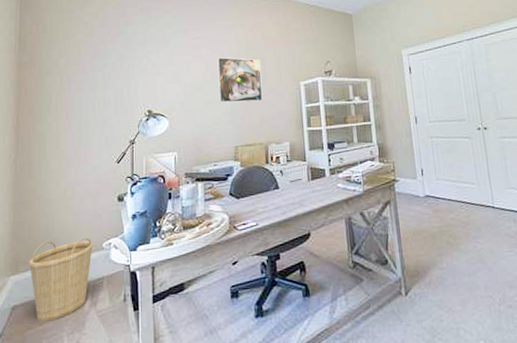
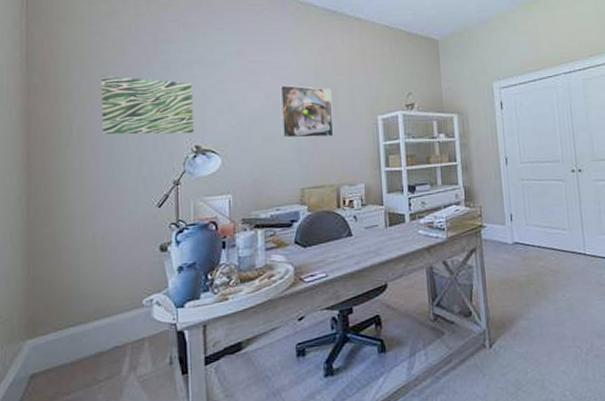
basket: present [29,237,93,322] -> none [50,293,130,391]
wall art: none [75,53,147,102] -> present [101,75,194,135]

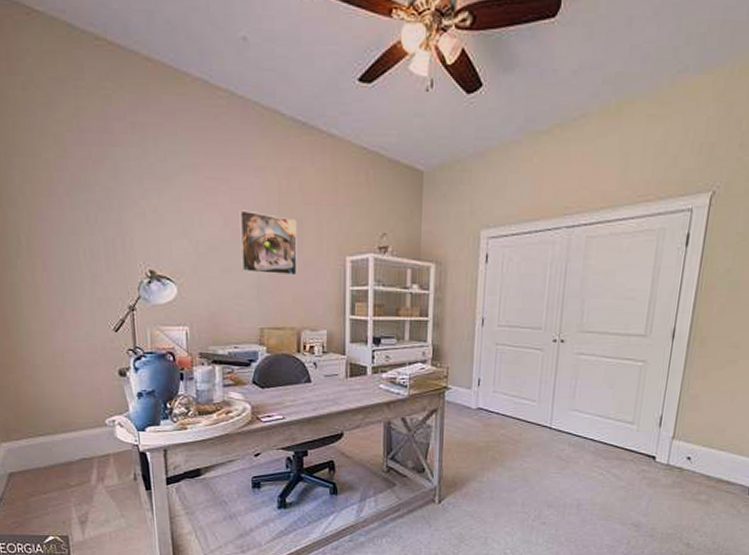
wall art: present [101,75,194,135] -> none [45,179,147,256]

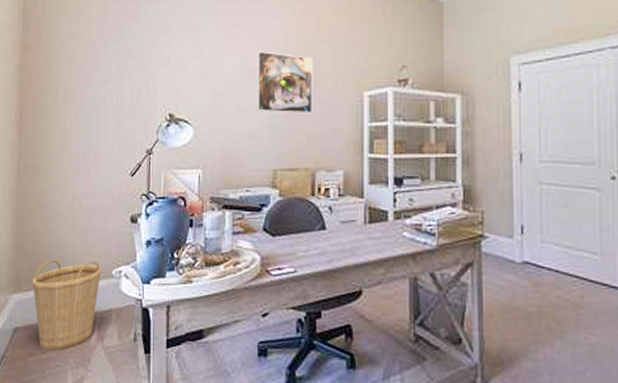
basket: none [20,410,94,491] -> present [32,259,101,351]

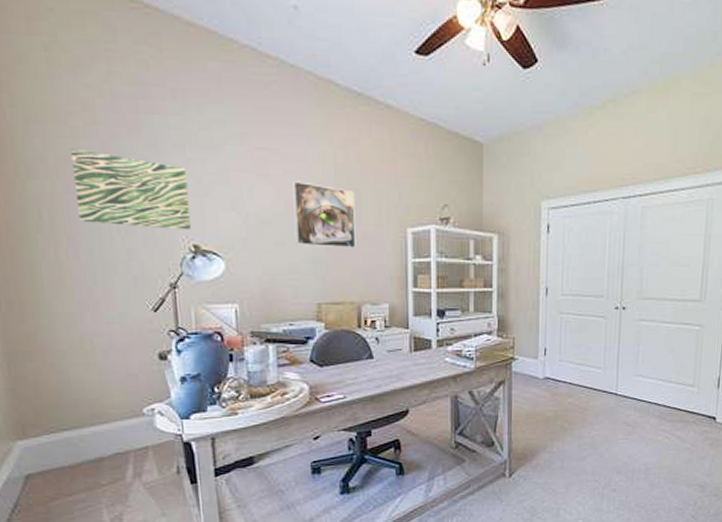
basket: present [32,259,101,351] -> none [40,401,130,493]
wall art: none [84,35,169,100] -> present [71,148,191,230]

